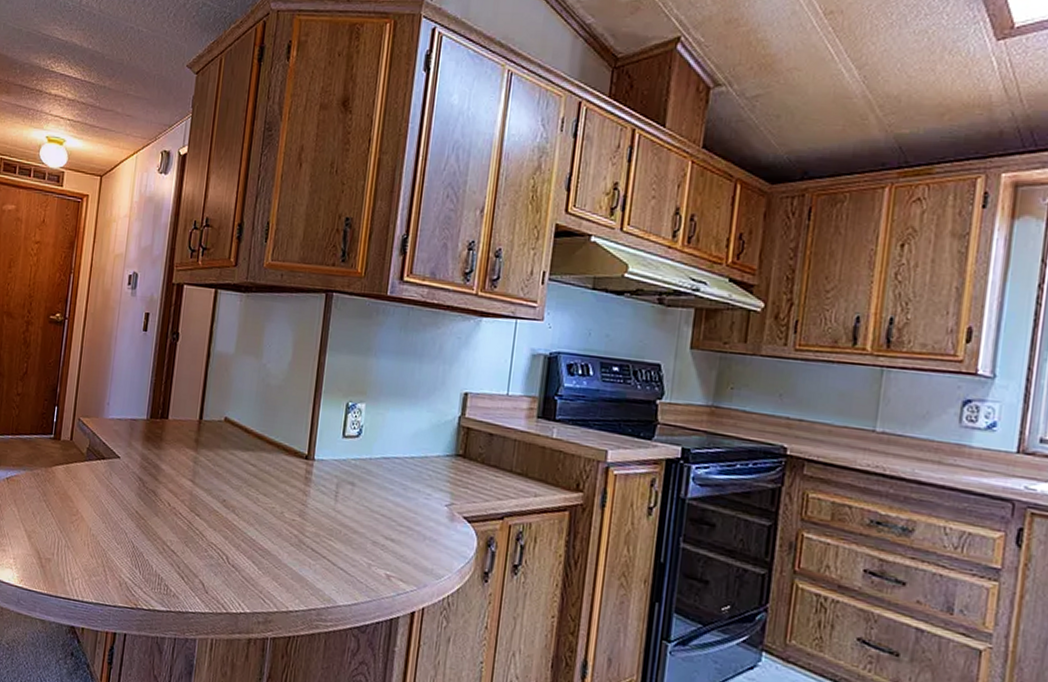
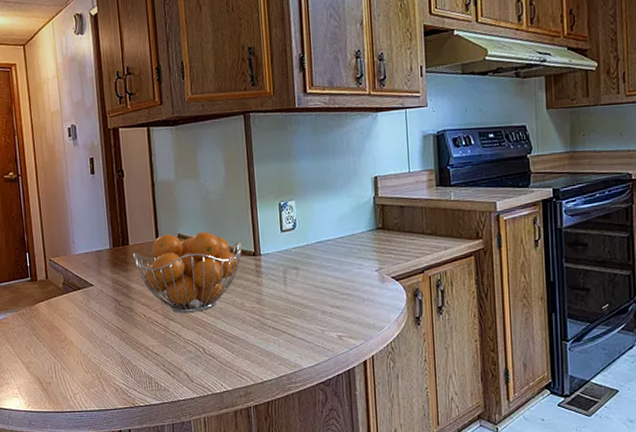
fruit basket: none [170,415,296,512] -> present [133,231,243,313]

